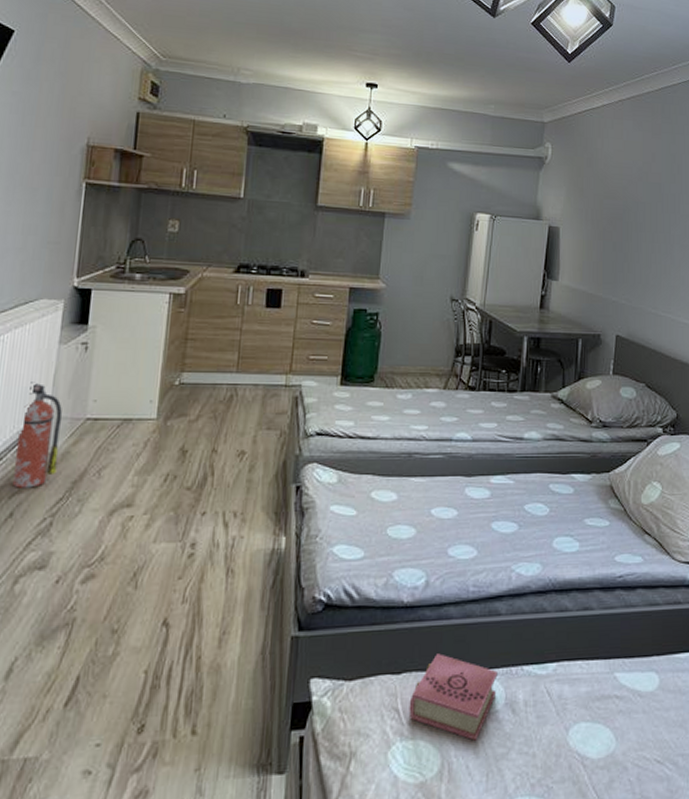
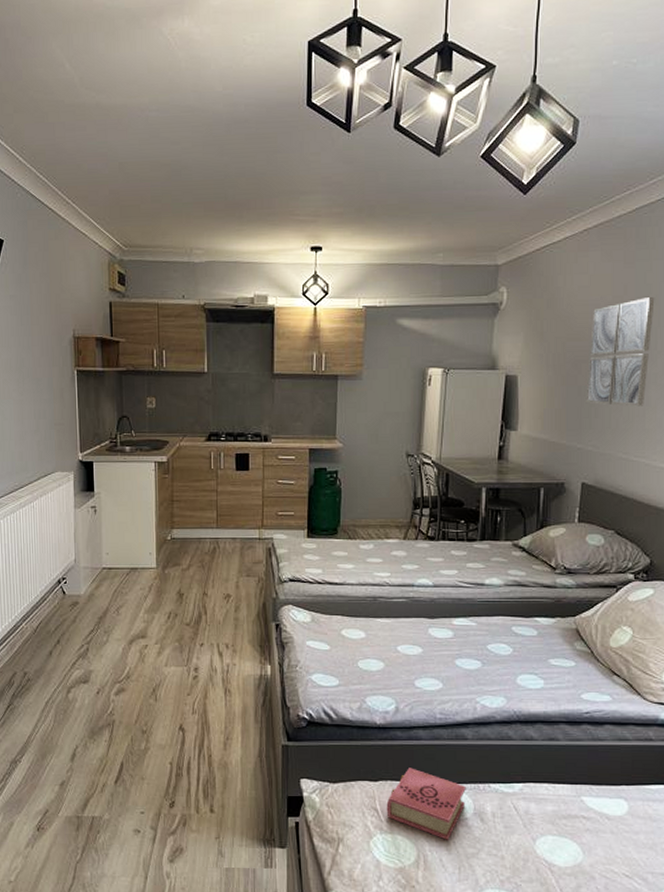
fire extinguisher: present [13,382,63,488] -> none [54,539,86,622]
wall art: none [620,166,678,265] -> present [586,297,655,407]

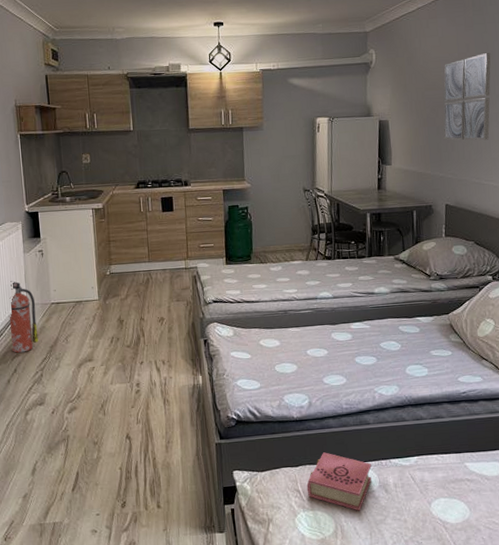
fire extinguisher: none [54,539,86,622] -> present [8,281,39,353]

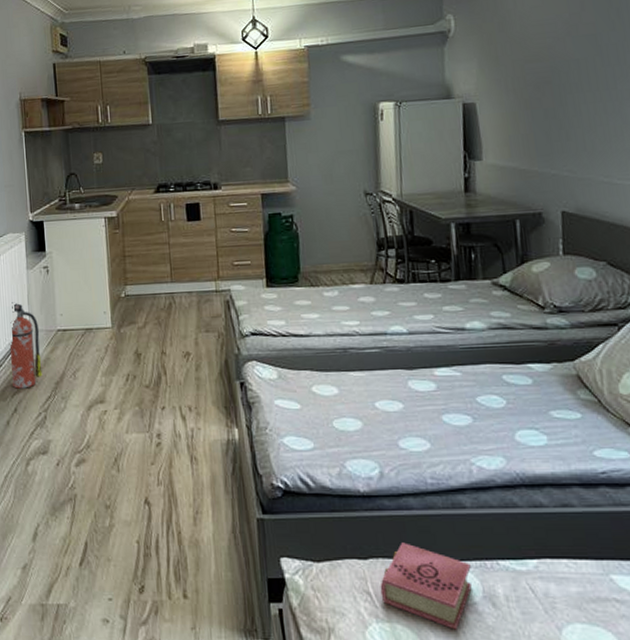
wall art: present [443,53,491,141] -> none [550,10,621,127]

